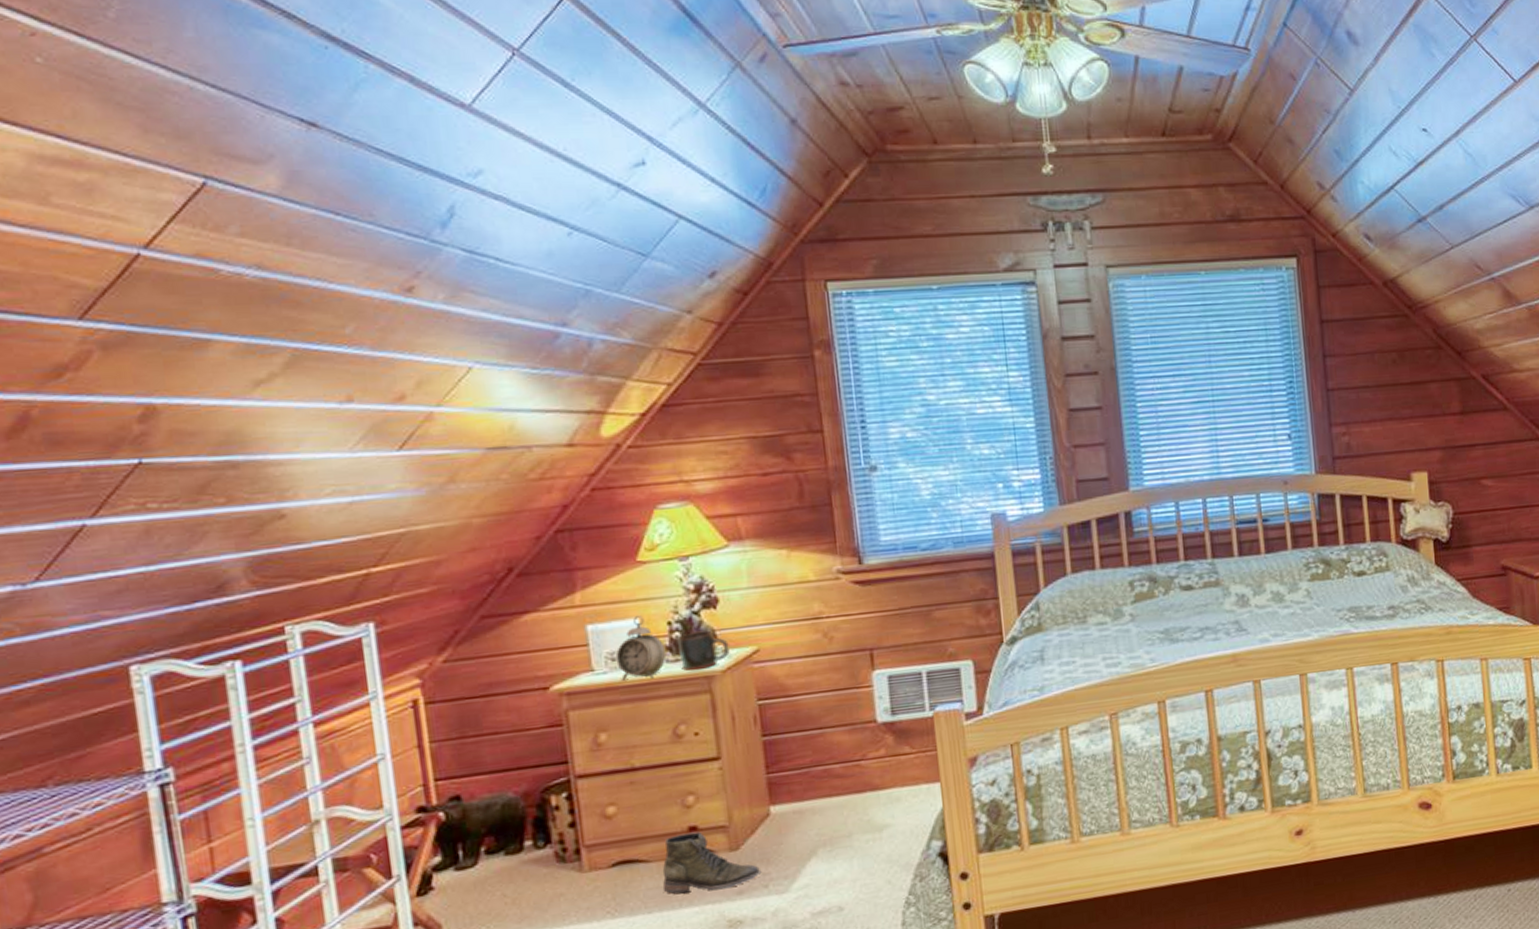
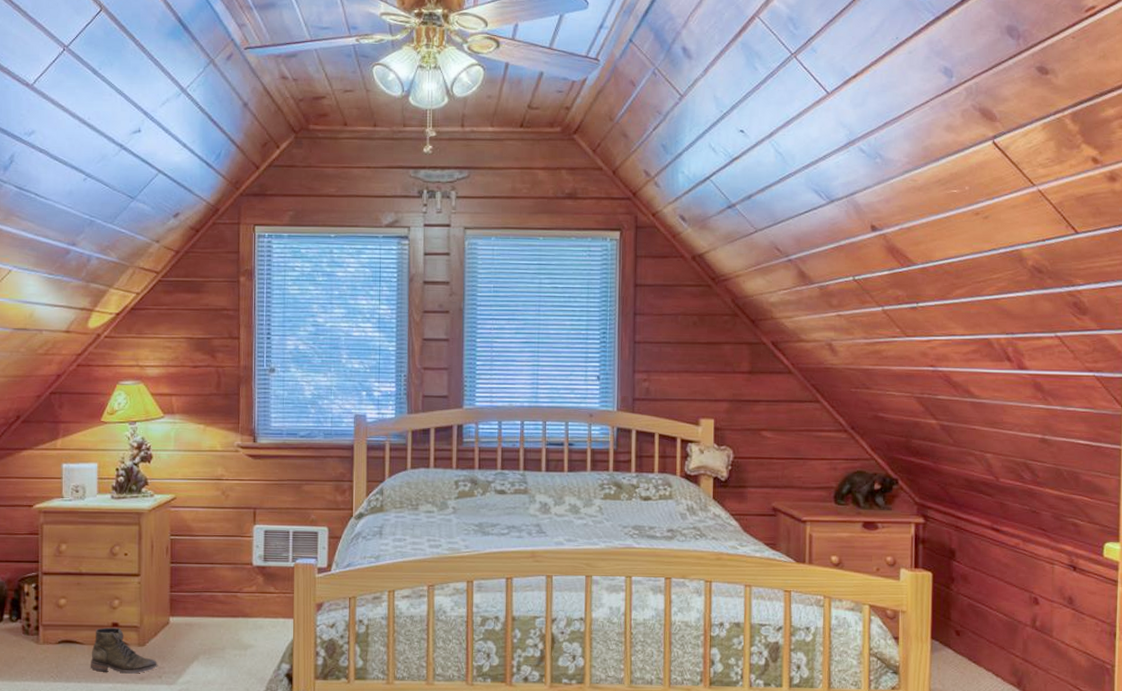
alarm clock: present [615,616,667,681] -> none [79,461,113,509]
mug: present [678,630,730,671] -> none [122,478,156,506]

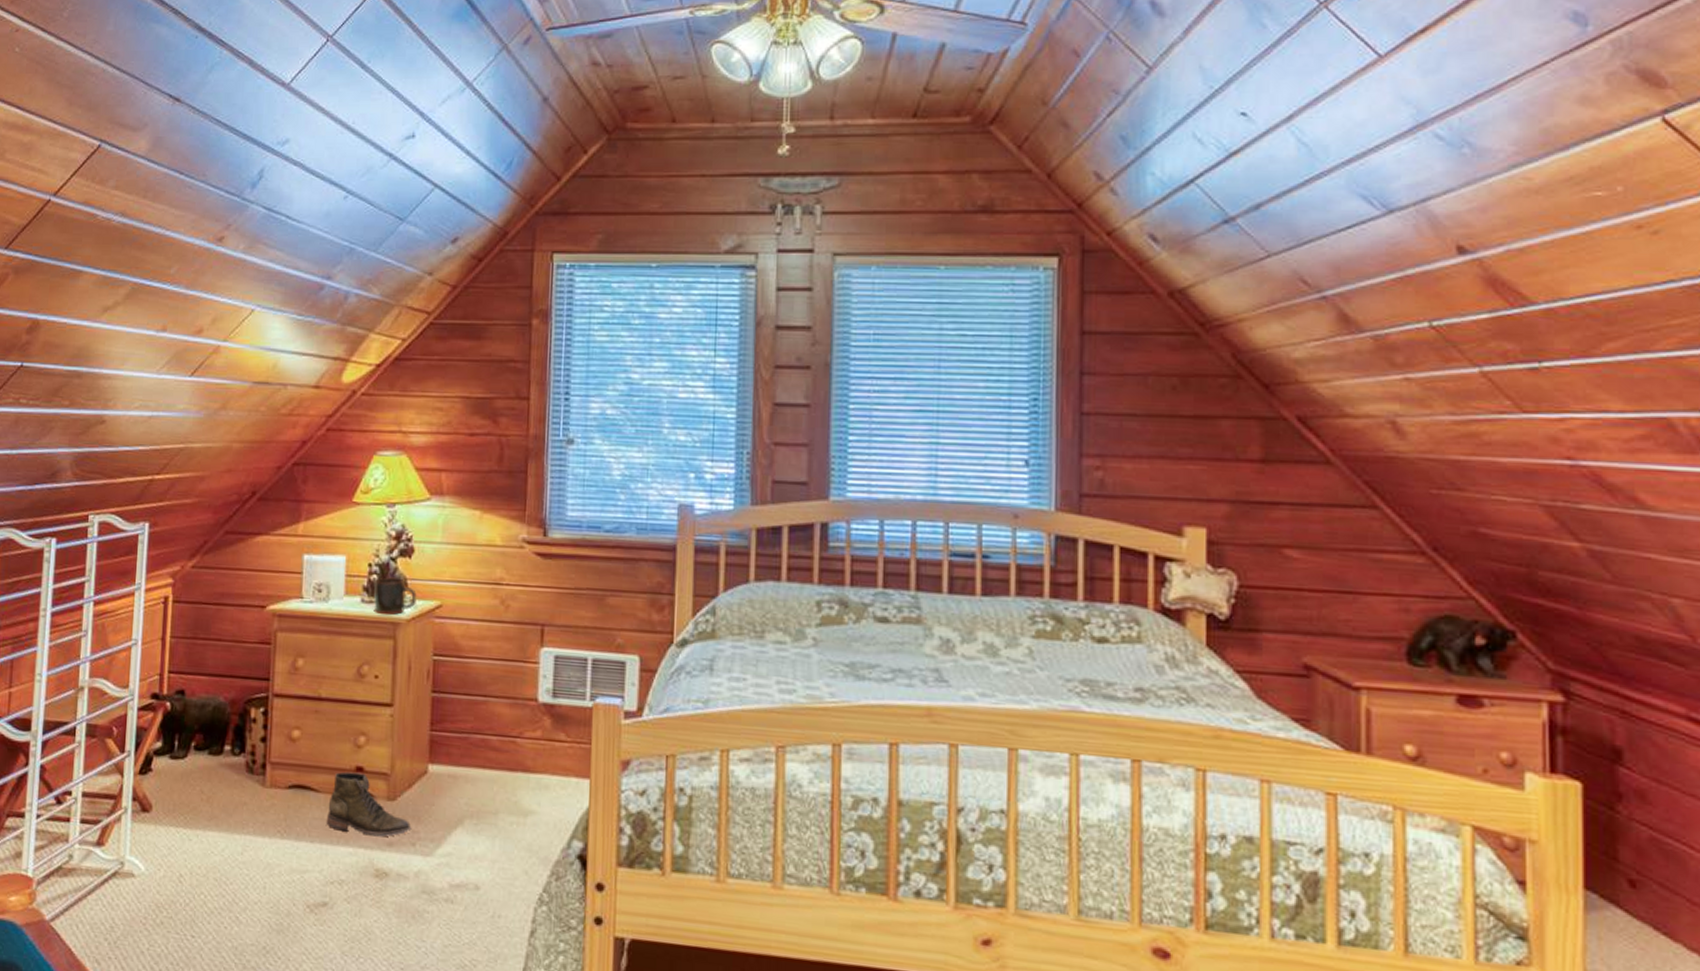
mug: none [122,478,156,506] -> present [374,577,417,615]

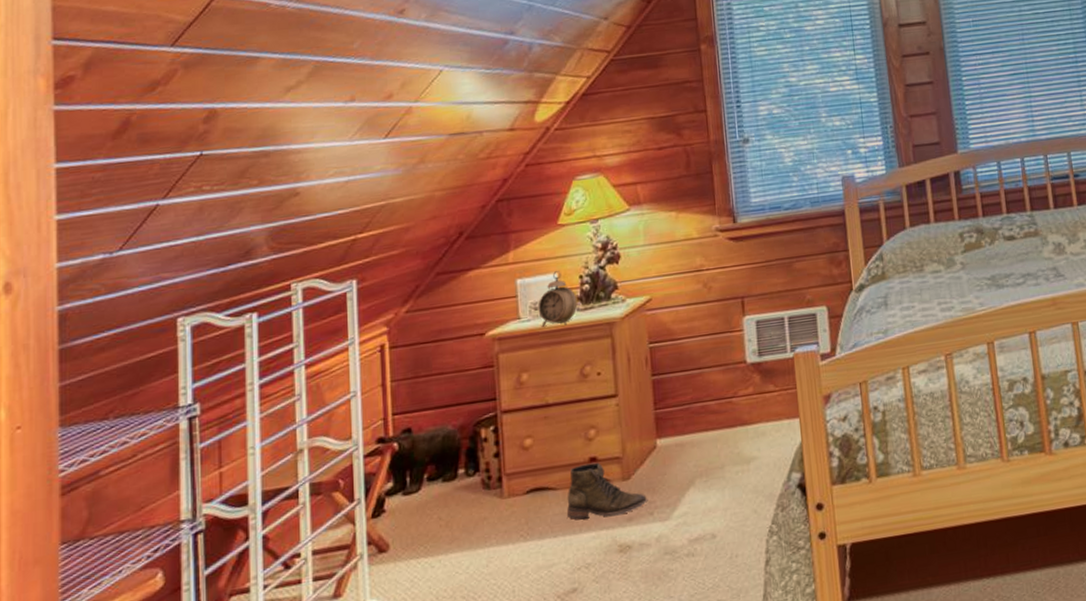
alarm clock: none [321,553,364,615] -> present [538,271,578,327]
mug: present [374,577,417,615] -> none [587,282,628,318]

